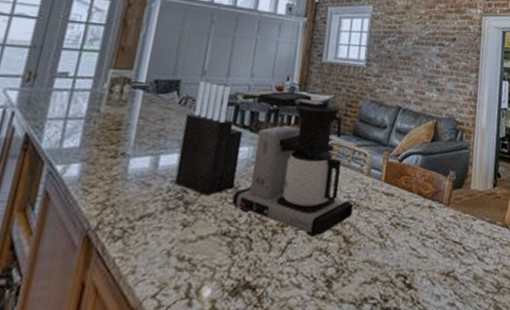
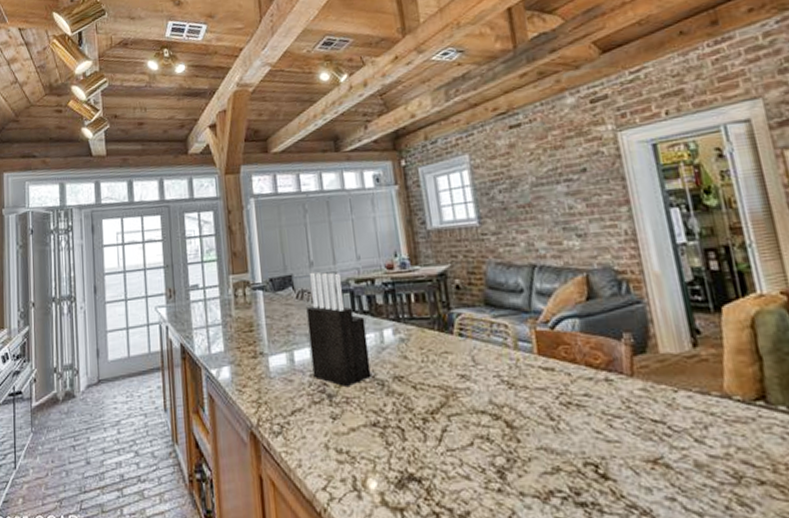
coffee maker: present [232,91,354,237] -> none [368,268,509,423]

